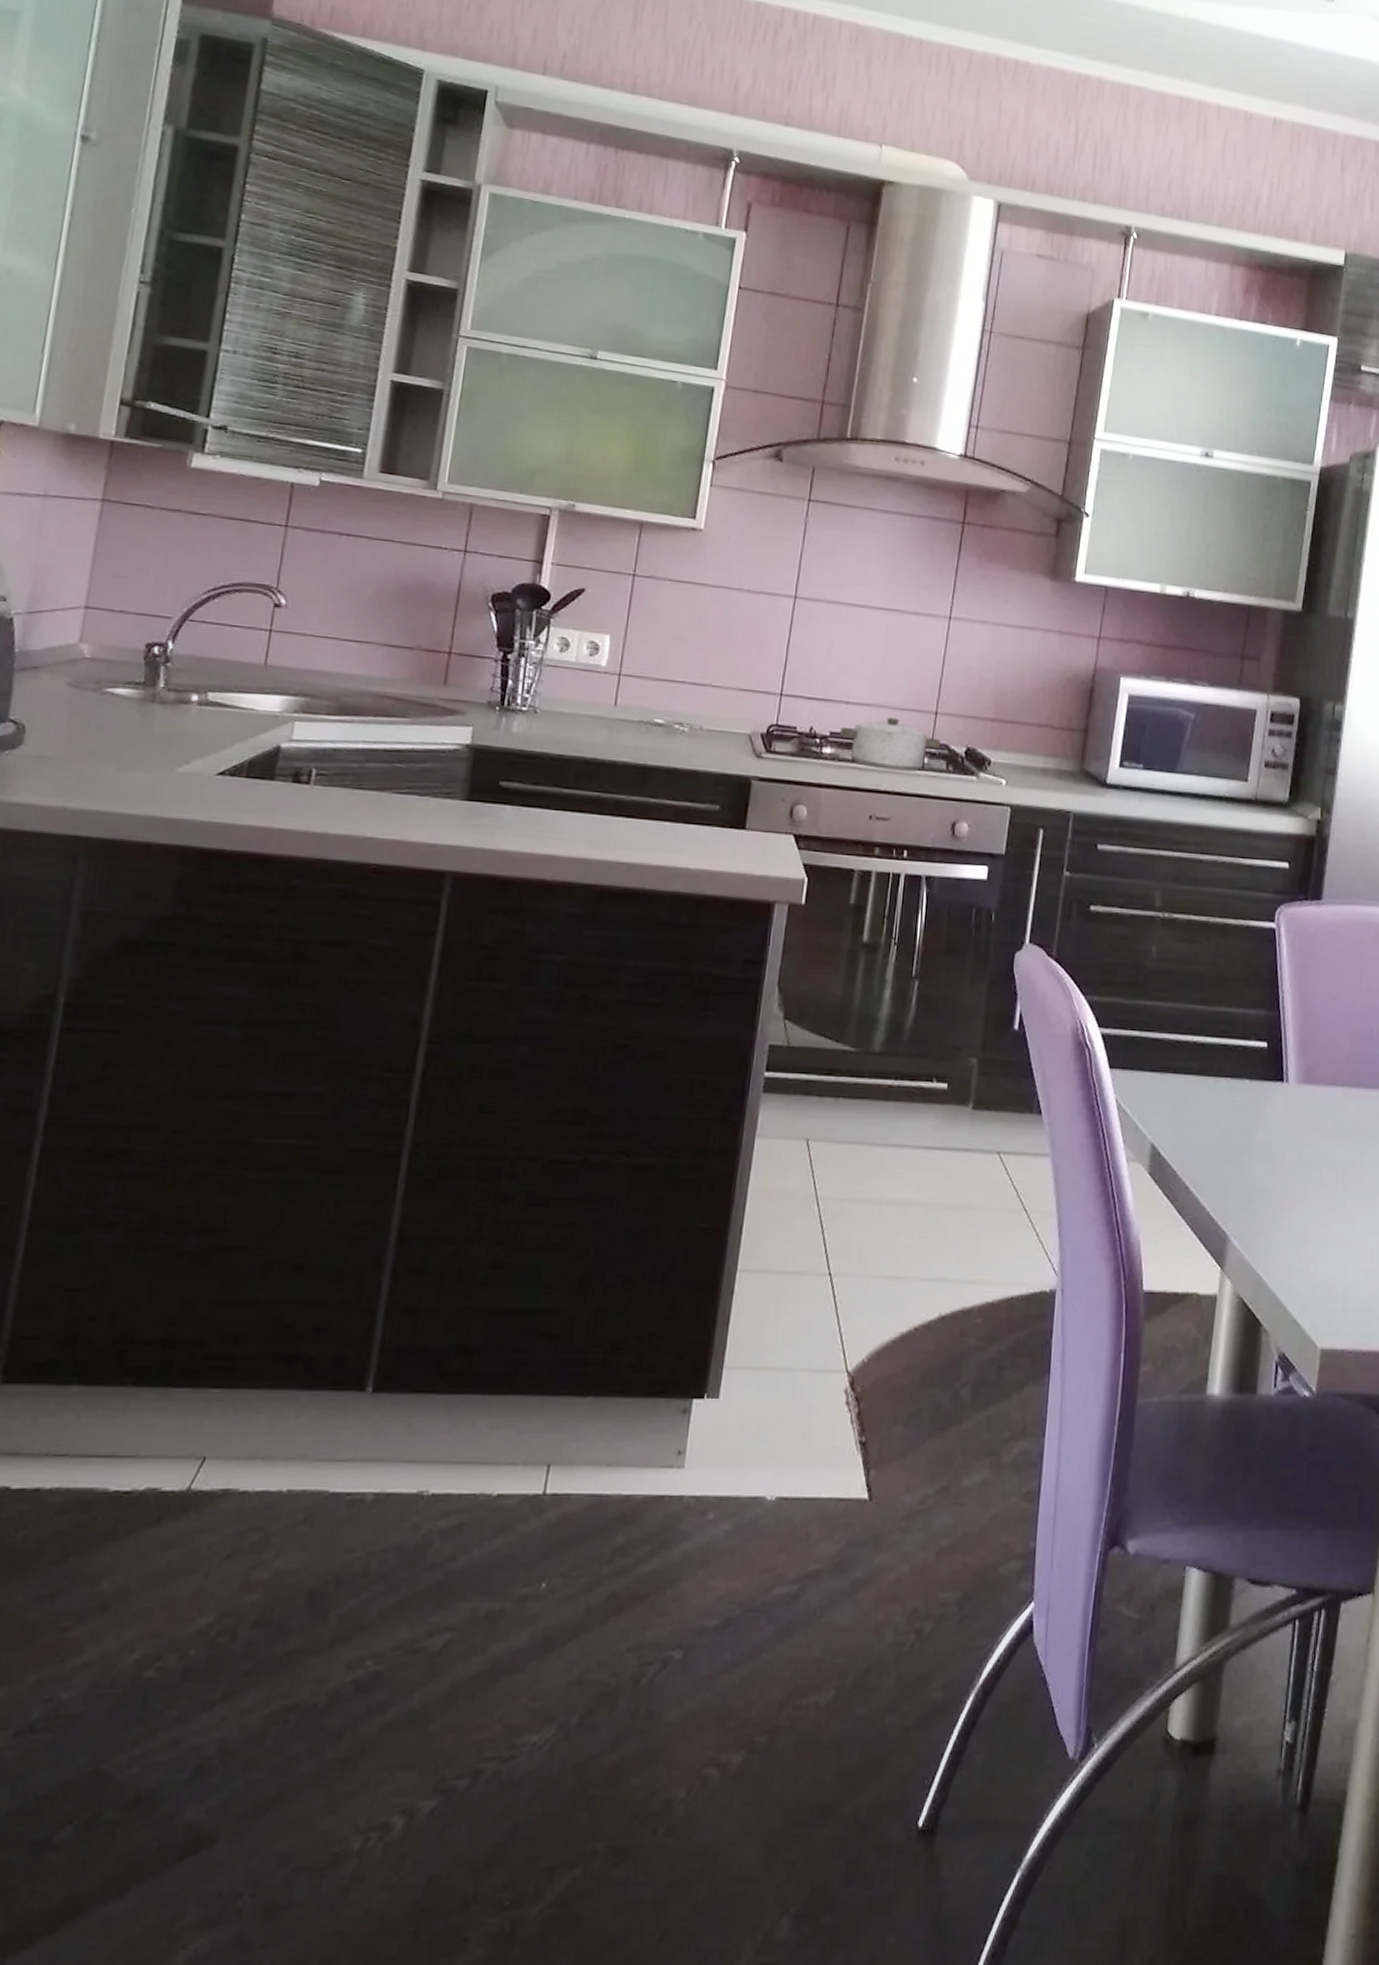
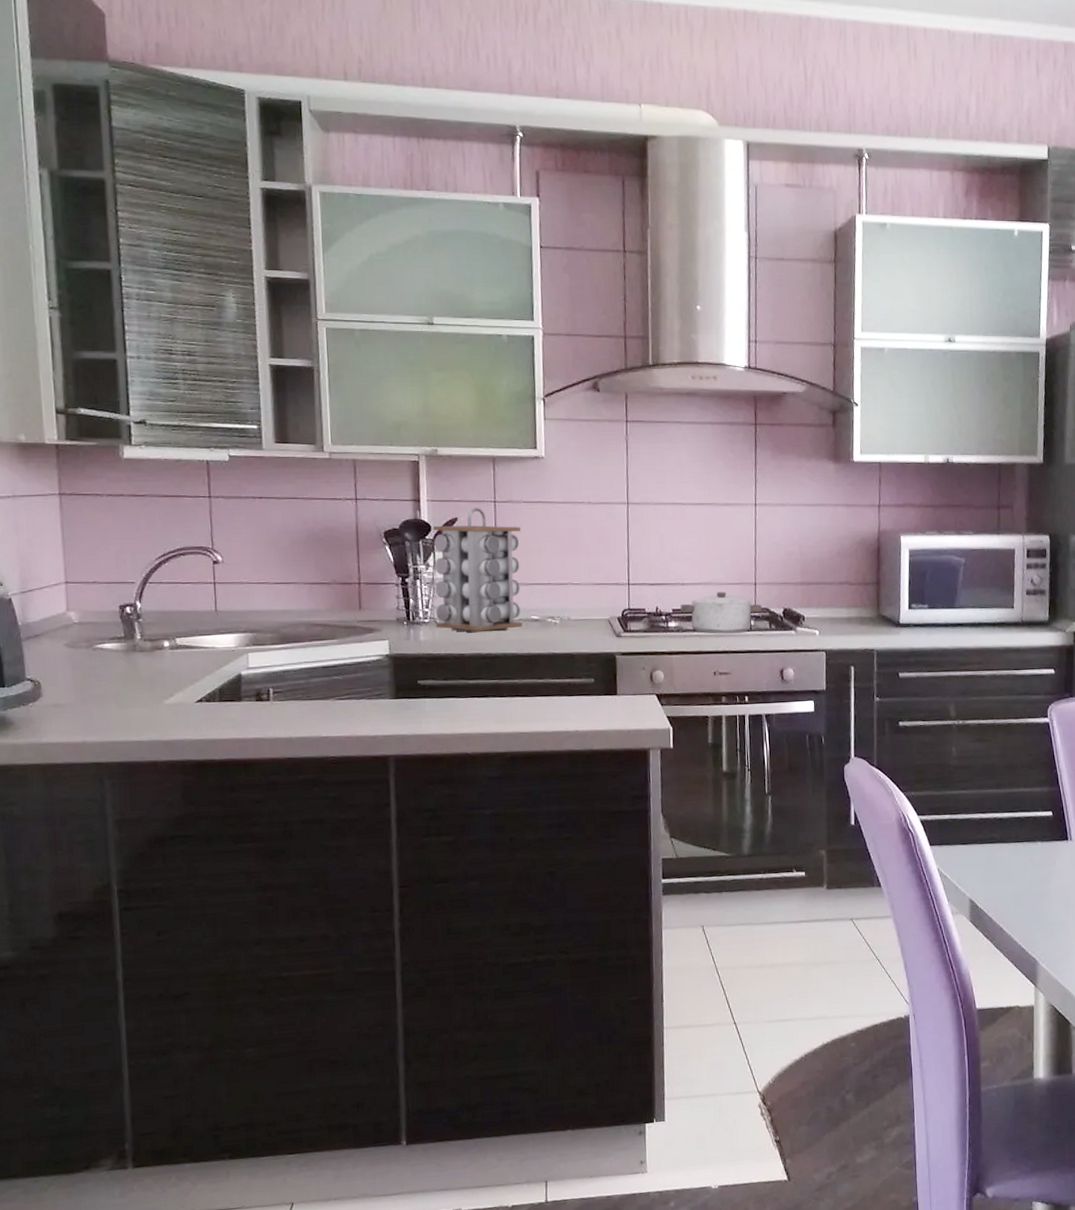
spice rack: none [534,579,660,733] -> present [432,508,523,633]

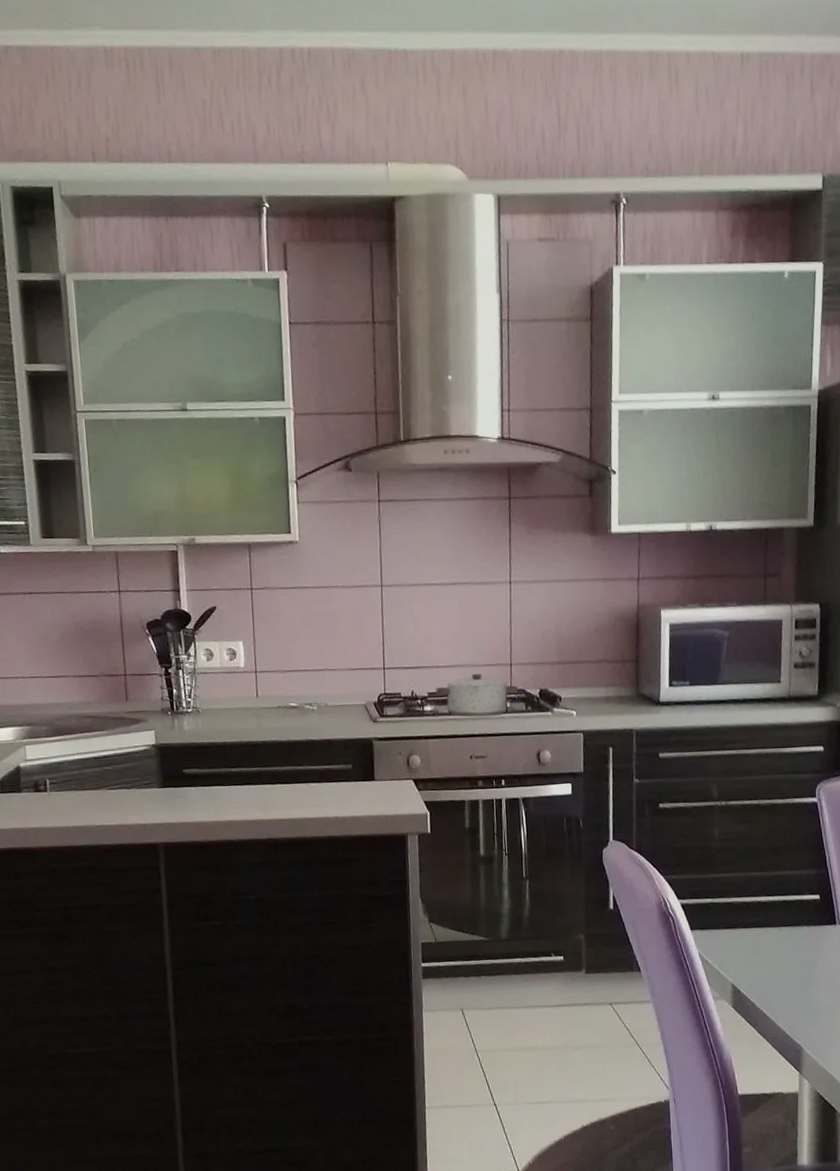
spice rack: present [432,508,523,633] -> none [192,596,282,721]

